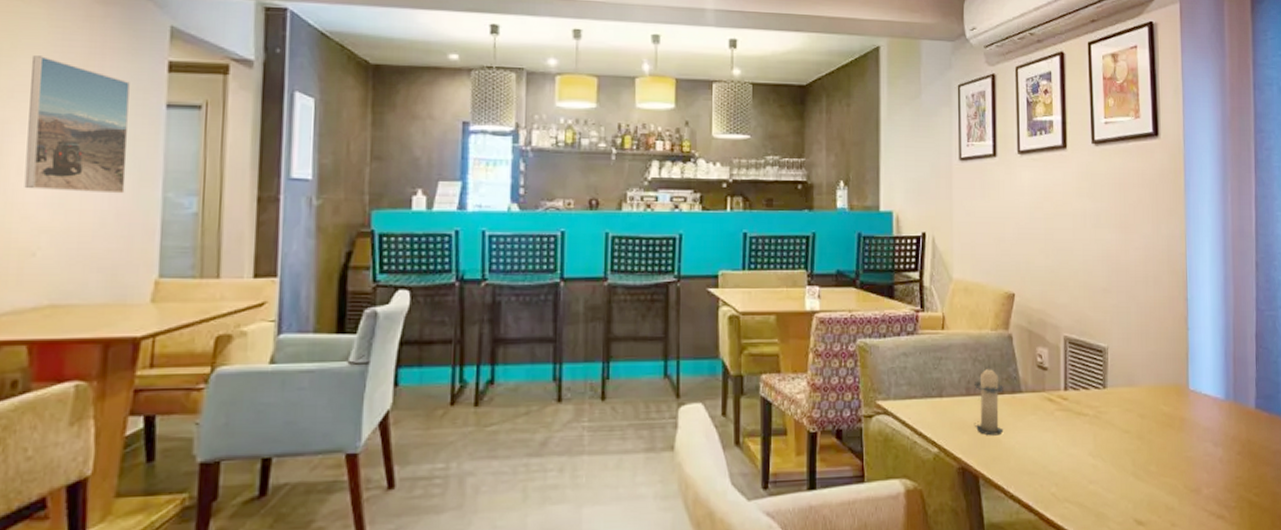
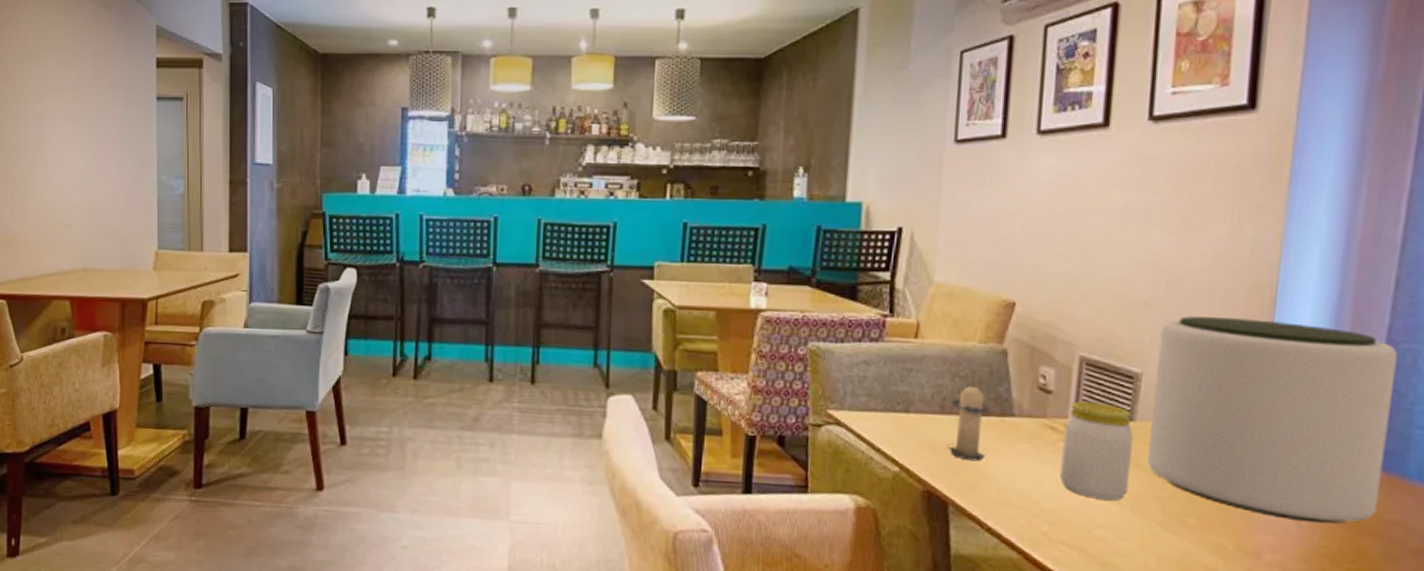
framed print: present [24,56,130,194] -> none [58,57,130,176]
jar: none [1059,374,1108,459] -> present [1060,400,1133,502]
plant pot: none [1117,298,1267,459] -> present [1147,316,1398,524]

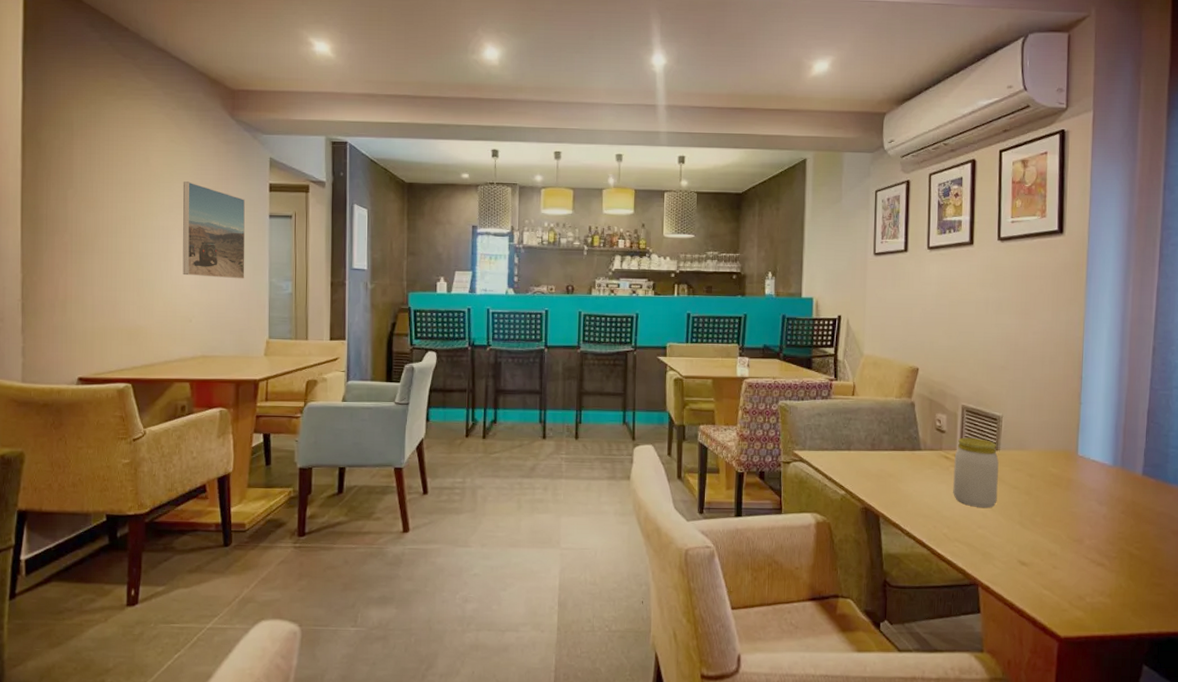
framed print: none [58,57,130,176] -> present [182,181,246,279]
candle: present [948,382,991,462] -> none [878,426,906,484]
plant pot: present [1147,316,1398,524] -> none [1008,375,1157,517]

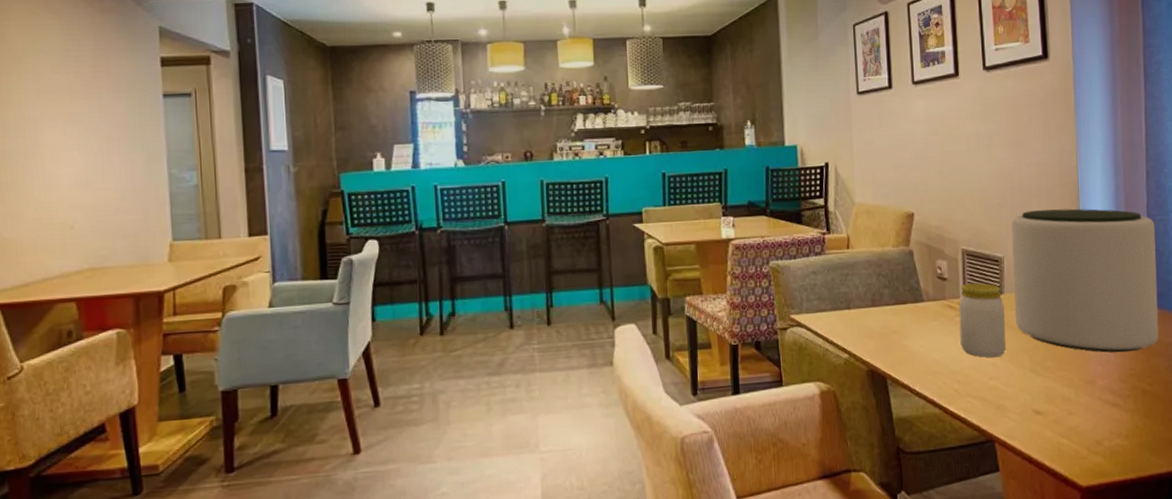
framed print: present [182,181,246,279] -> none [51,61,138,174]
plant pot: none [1008,375,1157,517] -> present [1011,208,1159,353]

